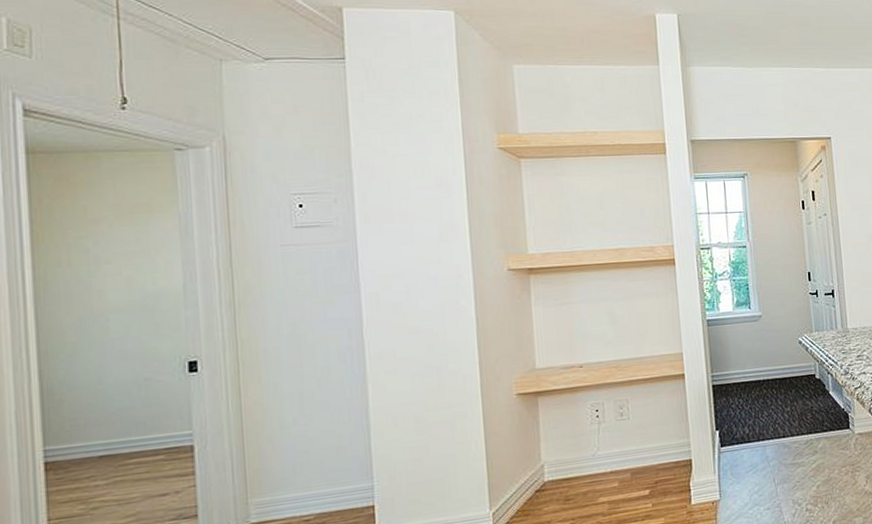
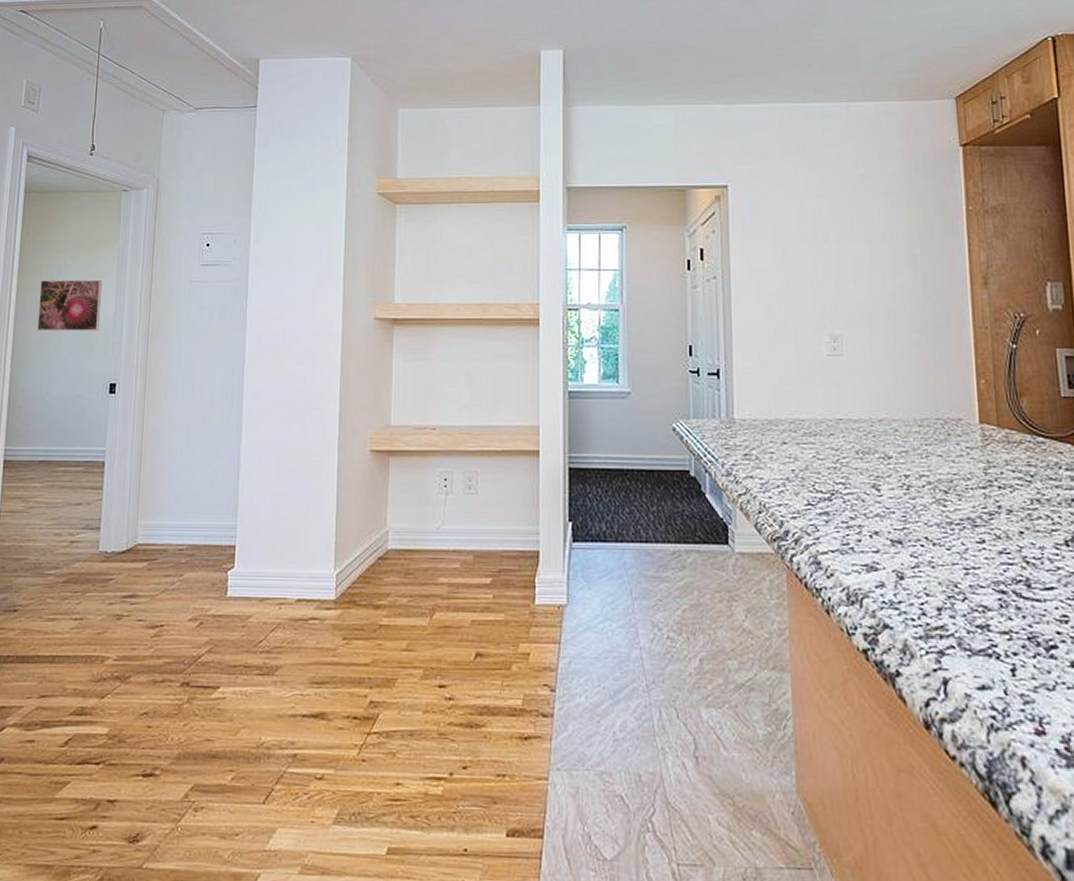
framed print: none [68,249,164,313] -> present [37,279,102,331]

